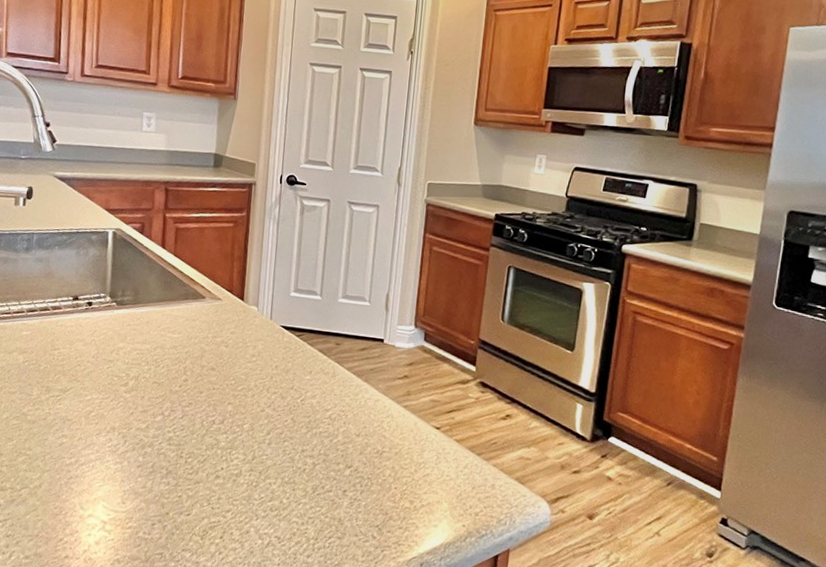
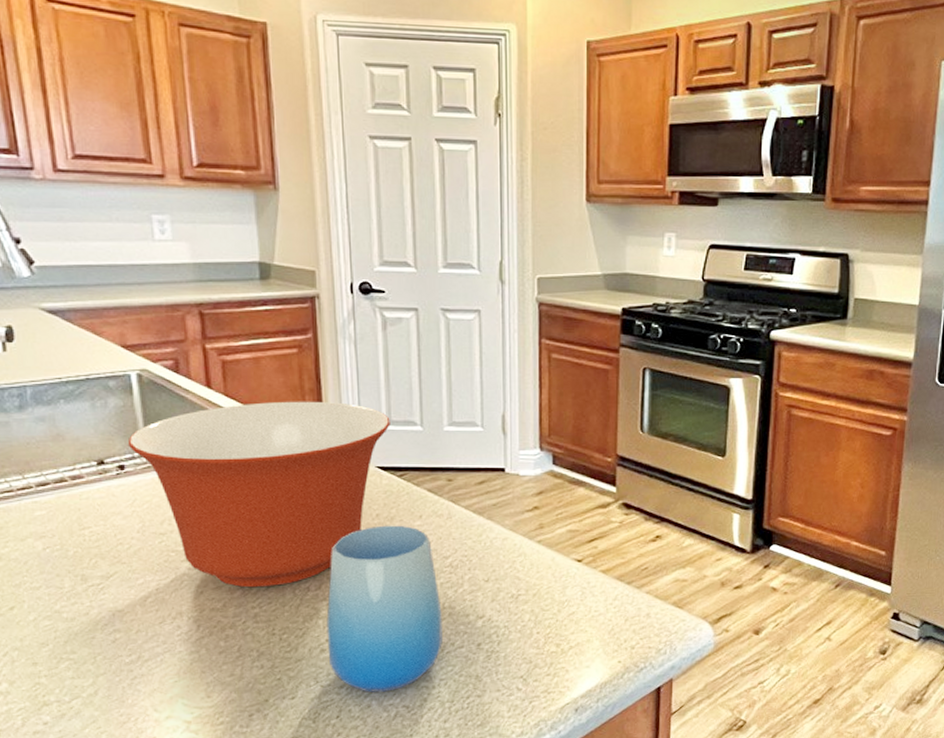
mixing bowl: none [97,263,297,416] -> present [127,401,390,588]
cup: none [221,376,318,522] -> present [326,525,443,693]

